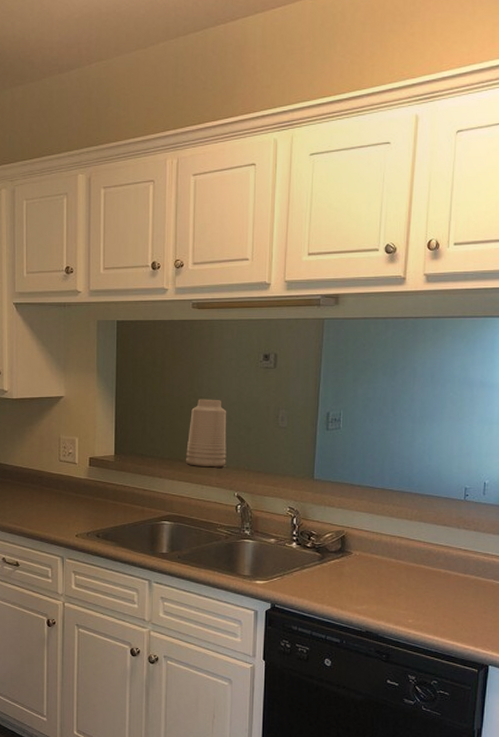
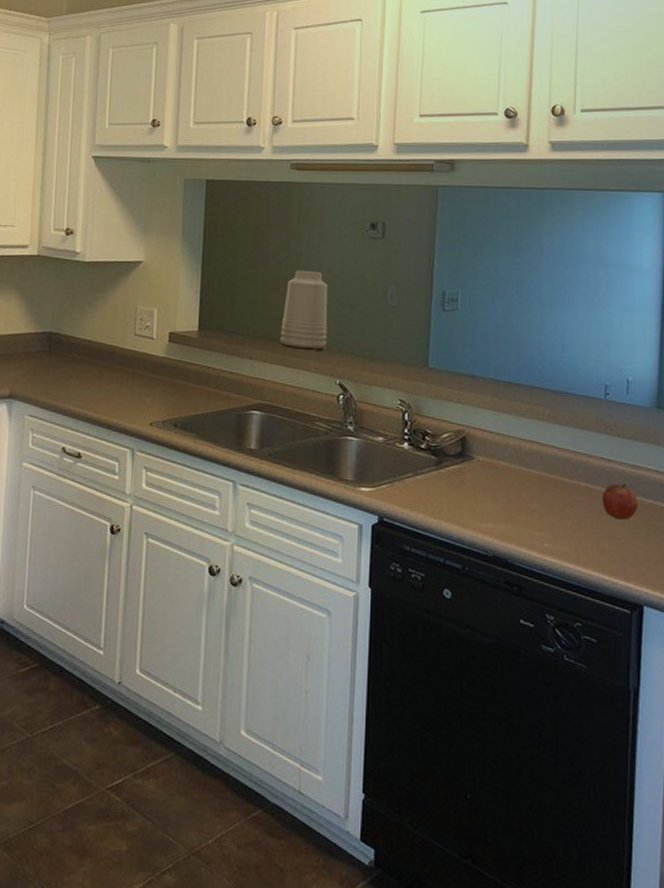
fruit: none [458,569,489,598] -> present [602,483,638,520]

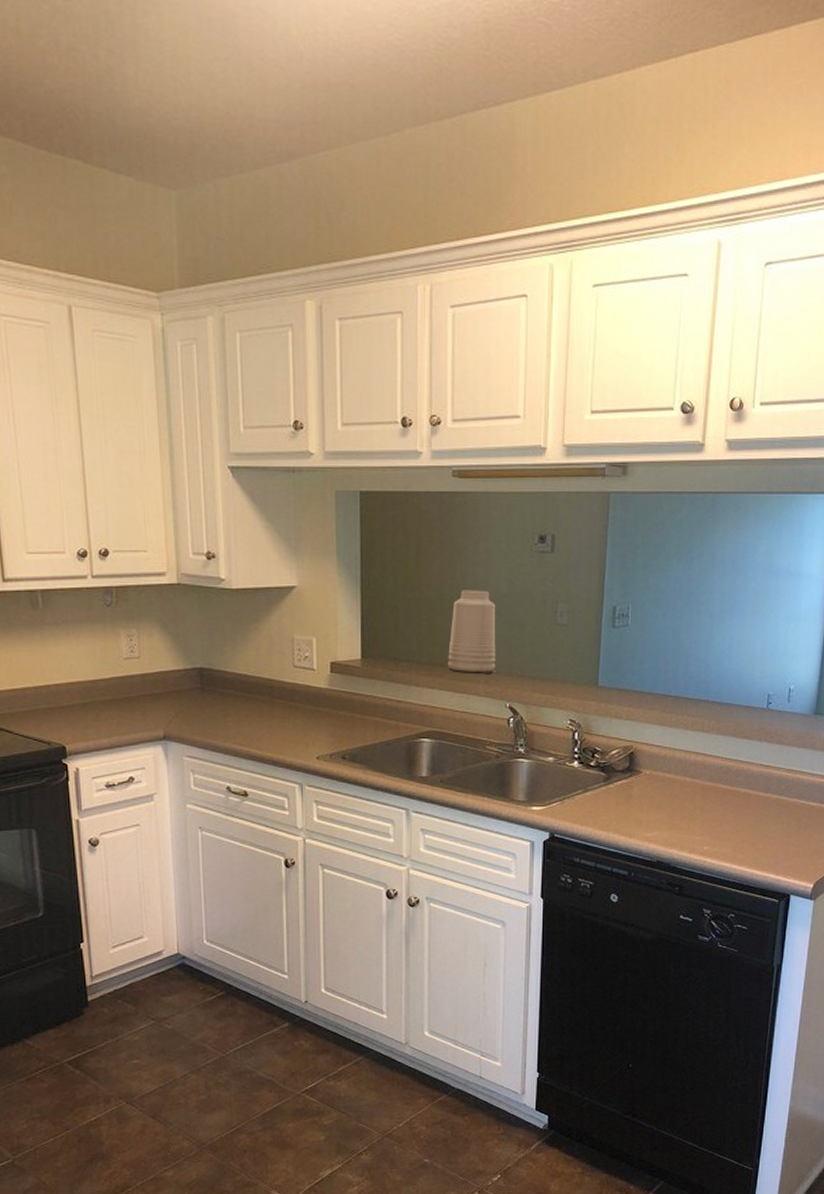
fruit: present [602,483,638,520] -> none [759,787,792,820]

